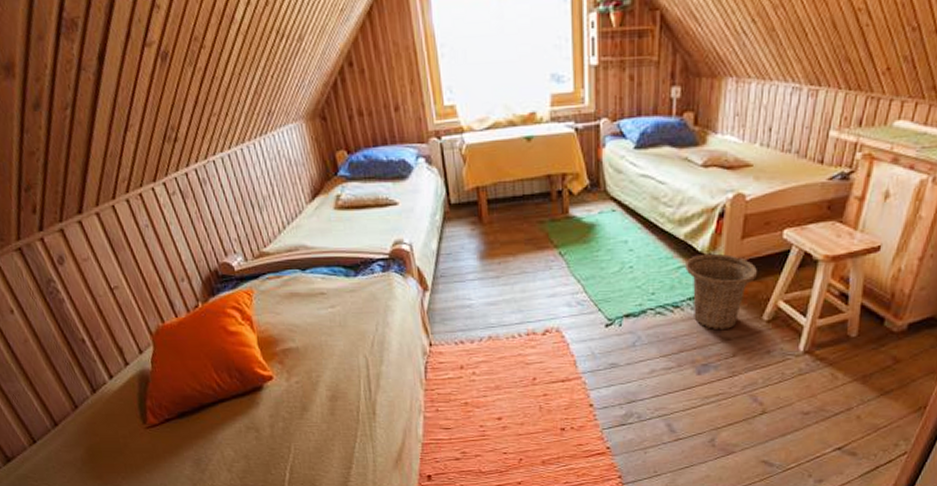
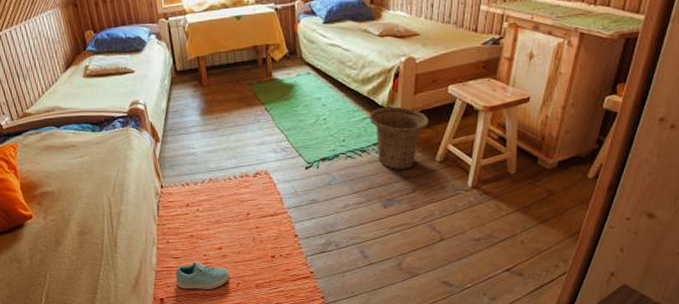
sneaker: none [446,433,511,466] -> present [175,261,230,290]

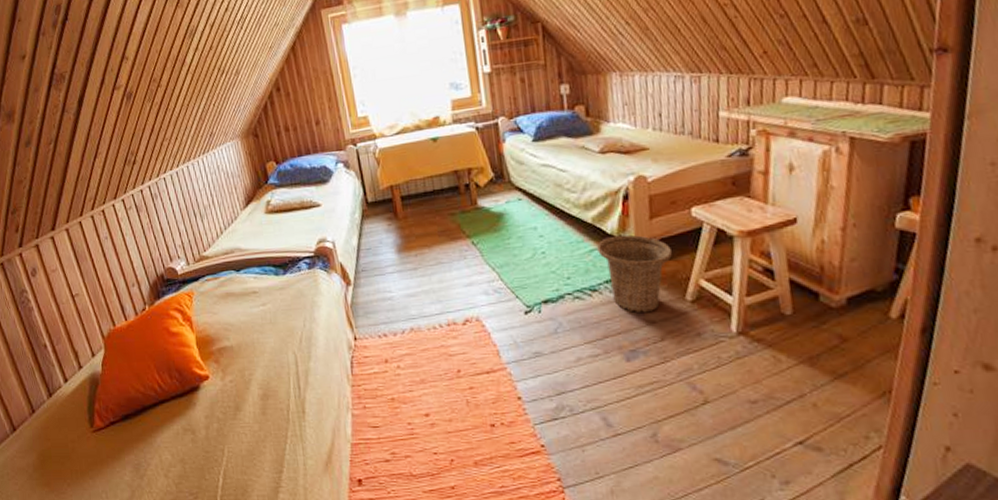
sneaker: present [175,261,230,290] -> none [375,431,442,468]

